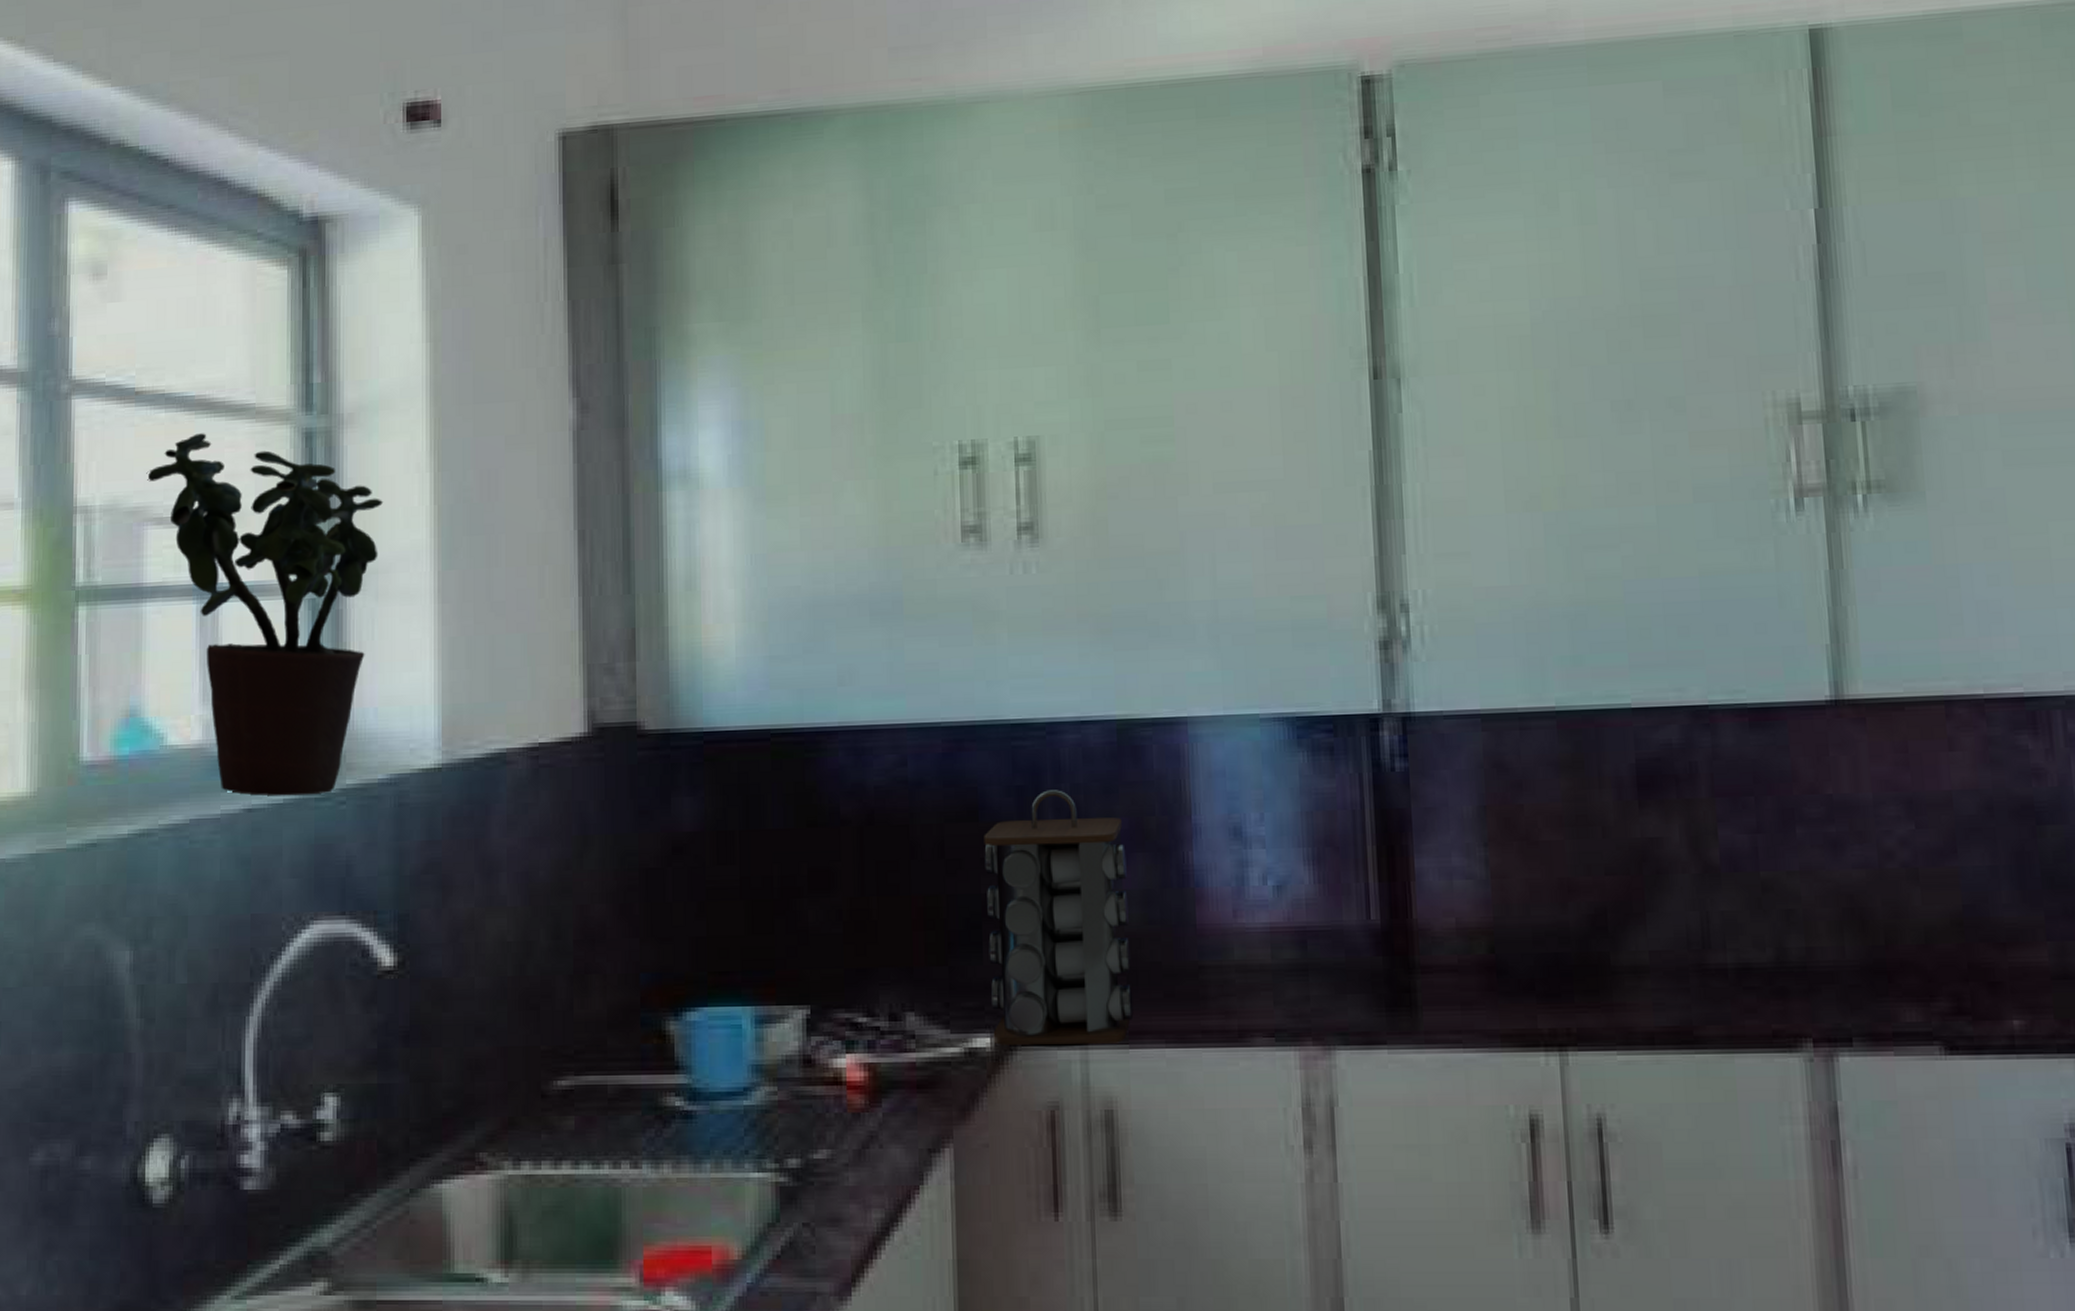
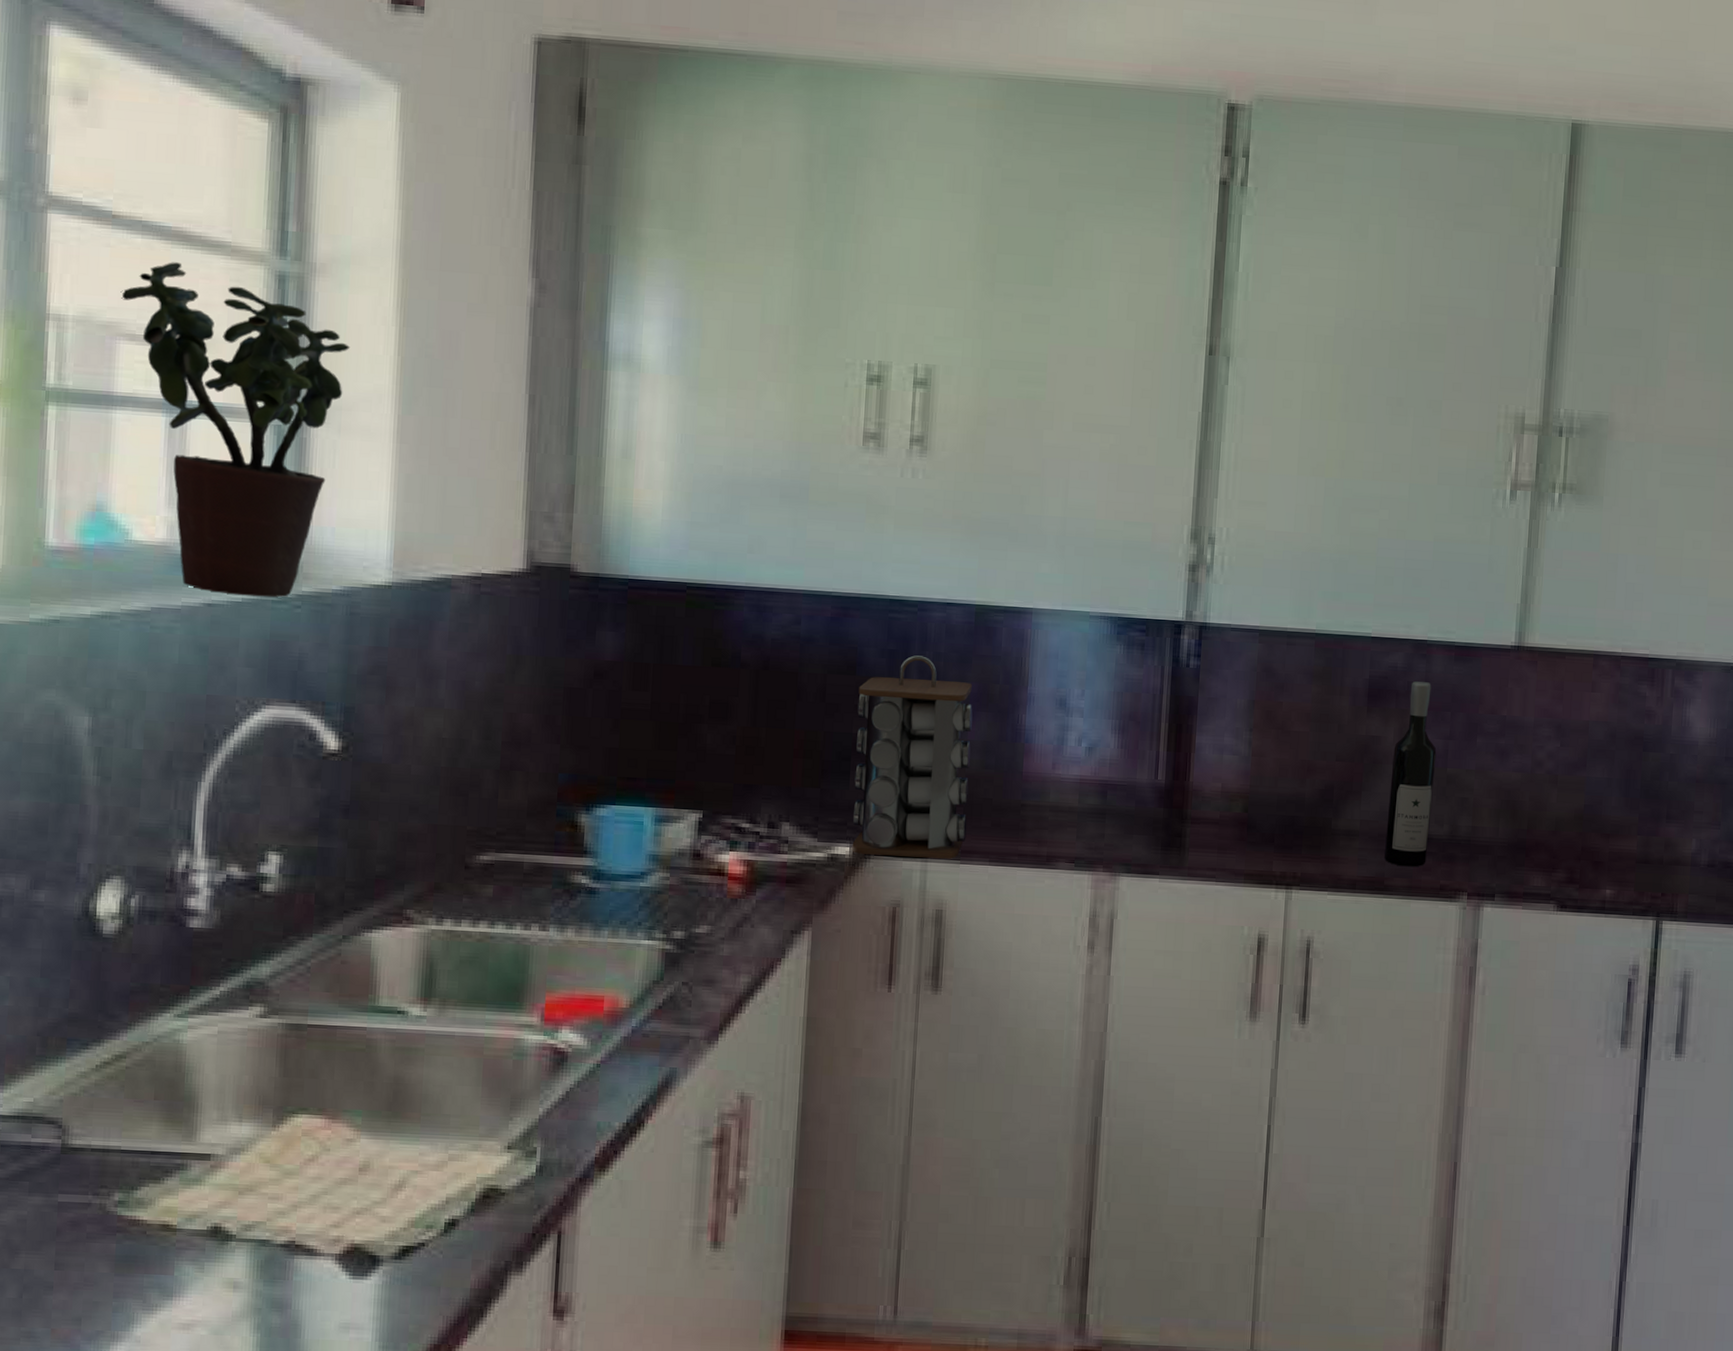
bottle: none [1682,759,1748,1009] -> present [1383,681,1437,867]

